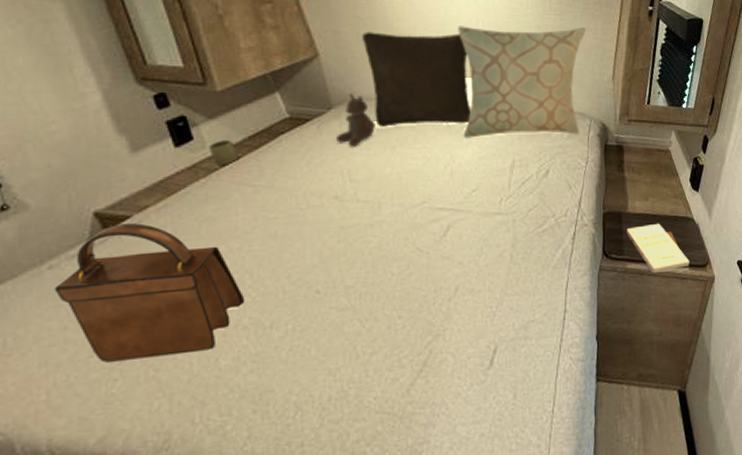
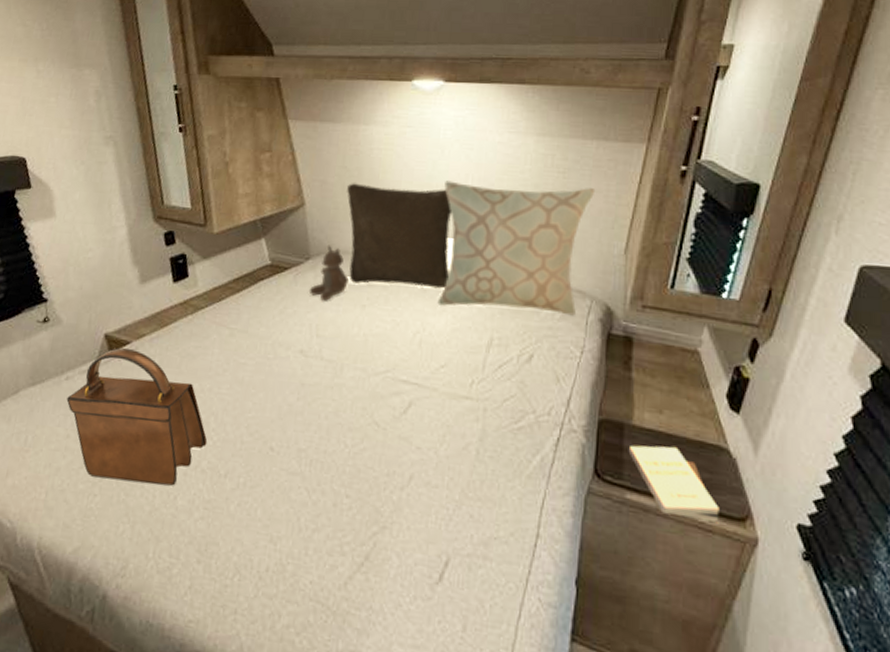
mug: present [209,140,239,166] -> none [199,280,223,305]

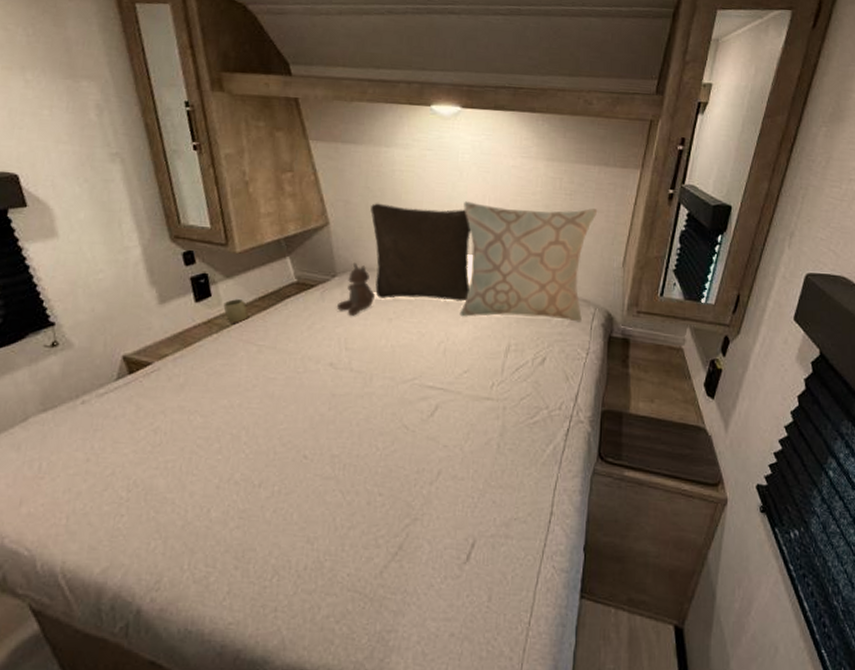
handbag: present [66,348,208,486] -> none [84,369,240,500]
mug: none [199,280,223,305] -> present [223,299,248,323]
books: present [628,445,719,522] -> none [626,430,698,488]

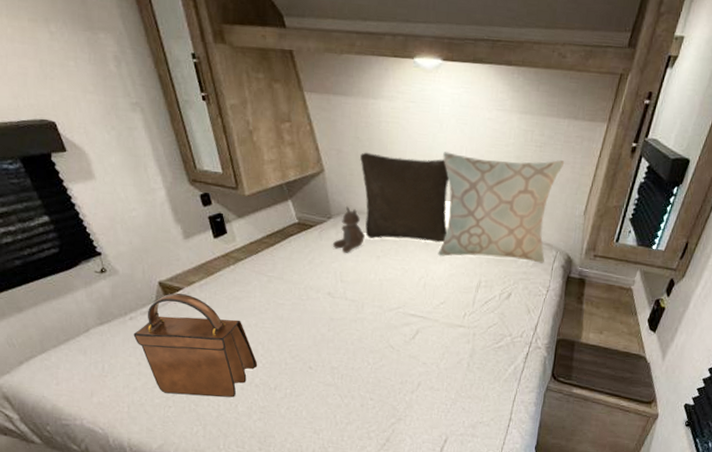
handbag: none [84,369,240,500] -> present [133,293,258,398]
mug: present [223,299,248,323] -> none [237,236,259,257]

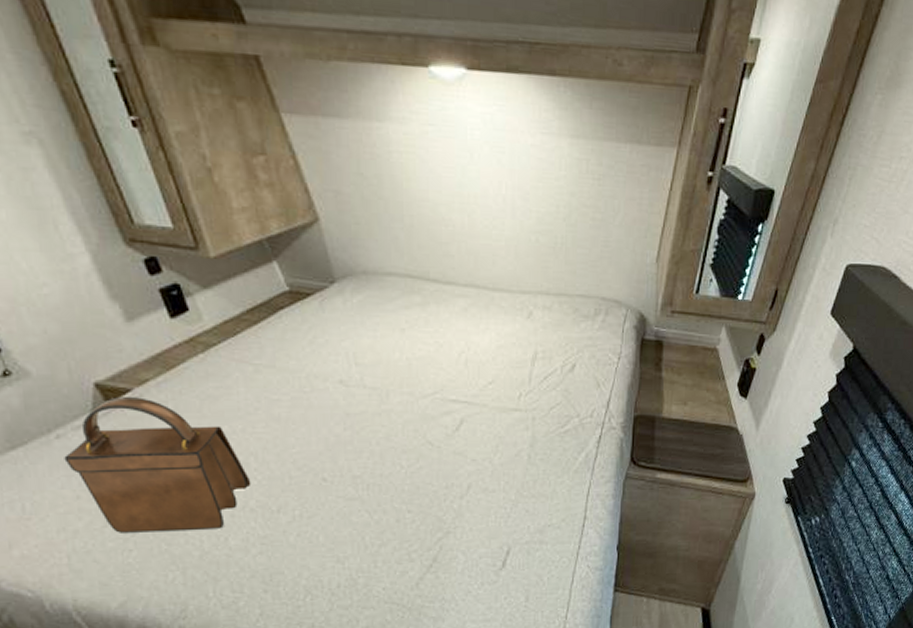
stuffed animal: present [332,206,365,253] -> none [339,265,383,327]
pillow: present [360,152,449,243] -> none [367,193,489,307]
pillow: present [438,151,565,264] -> none [477,189,630,325]

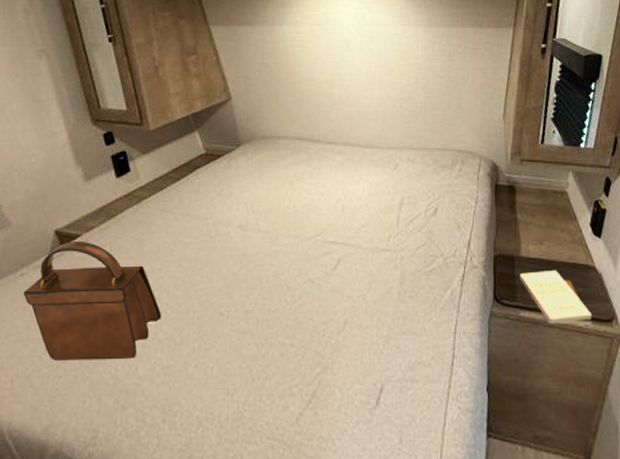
books: none [658,432,728,486] -> present [519,271,593,325]

